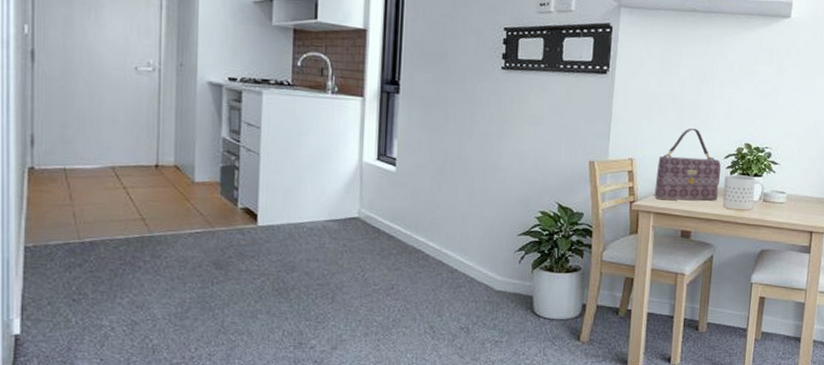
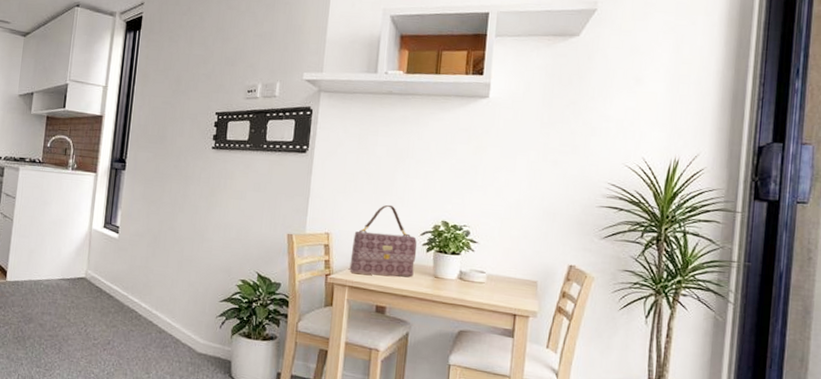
mug: present [722,174,765,211] -> none [418,251,463,289]

